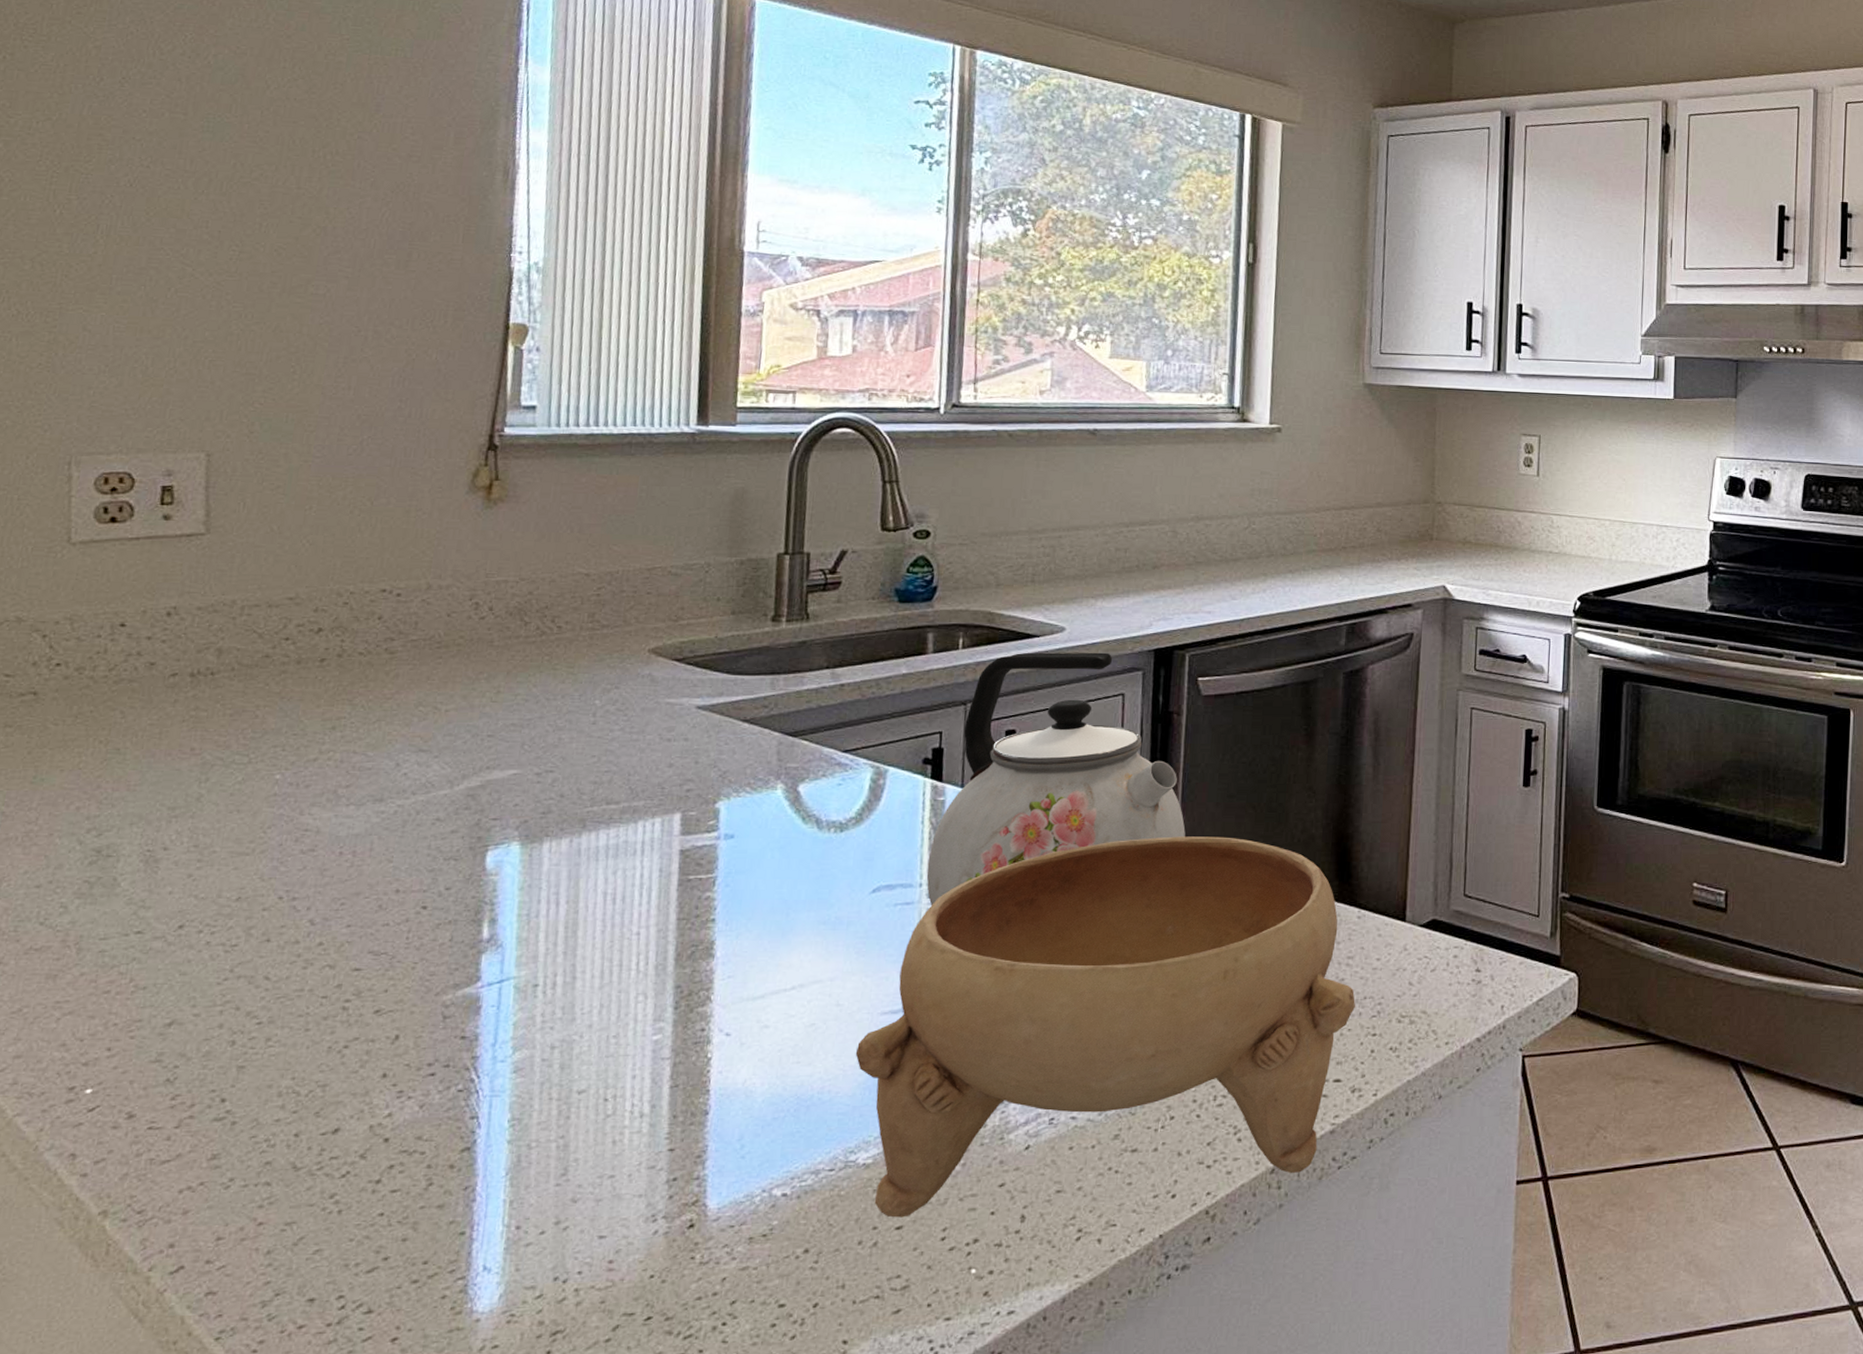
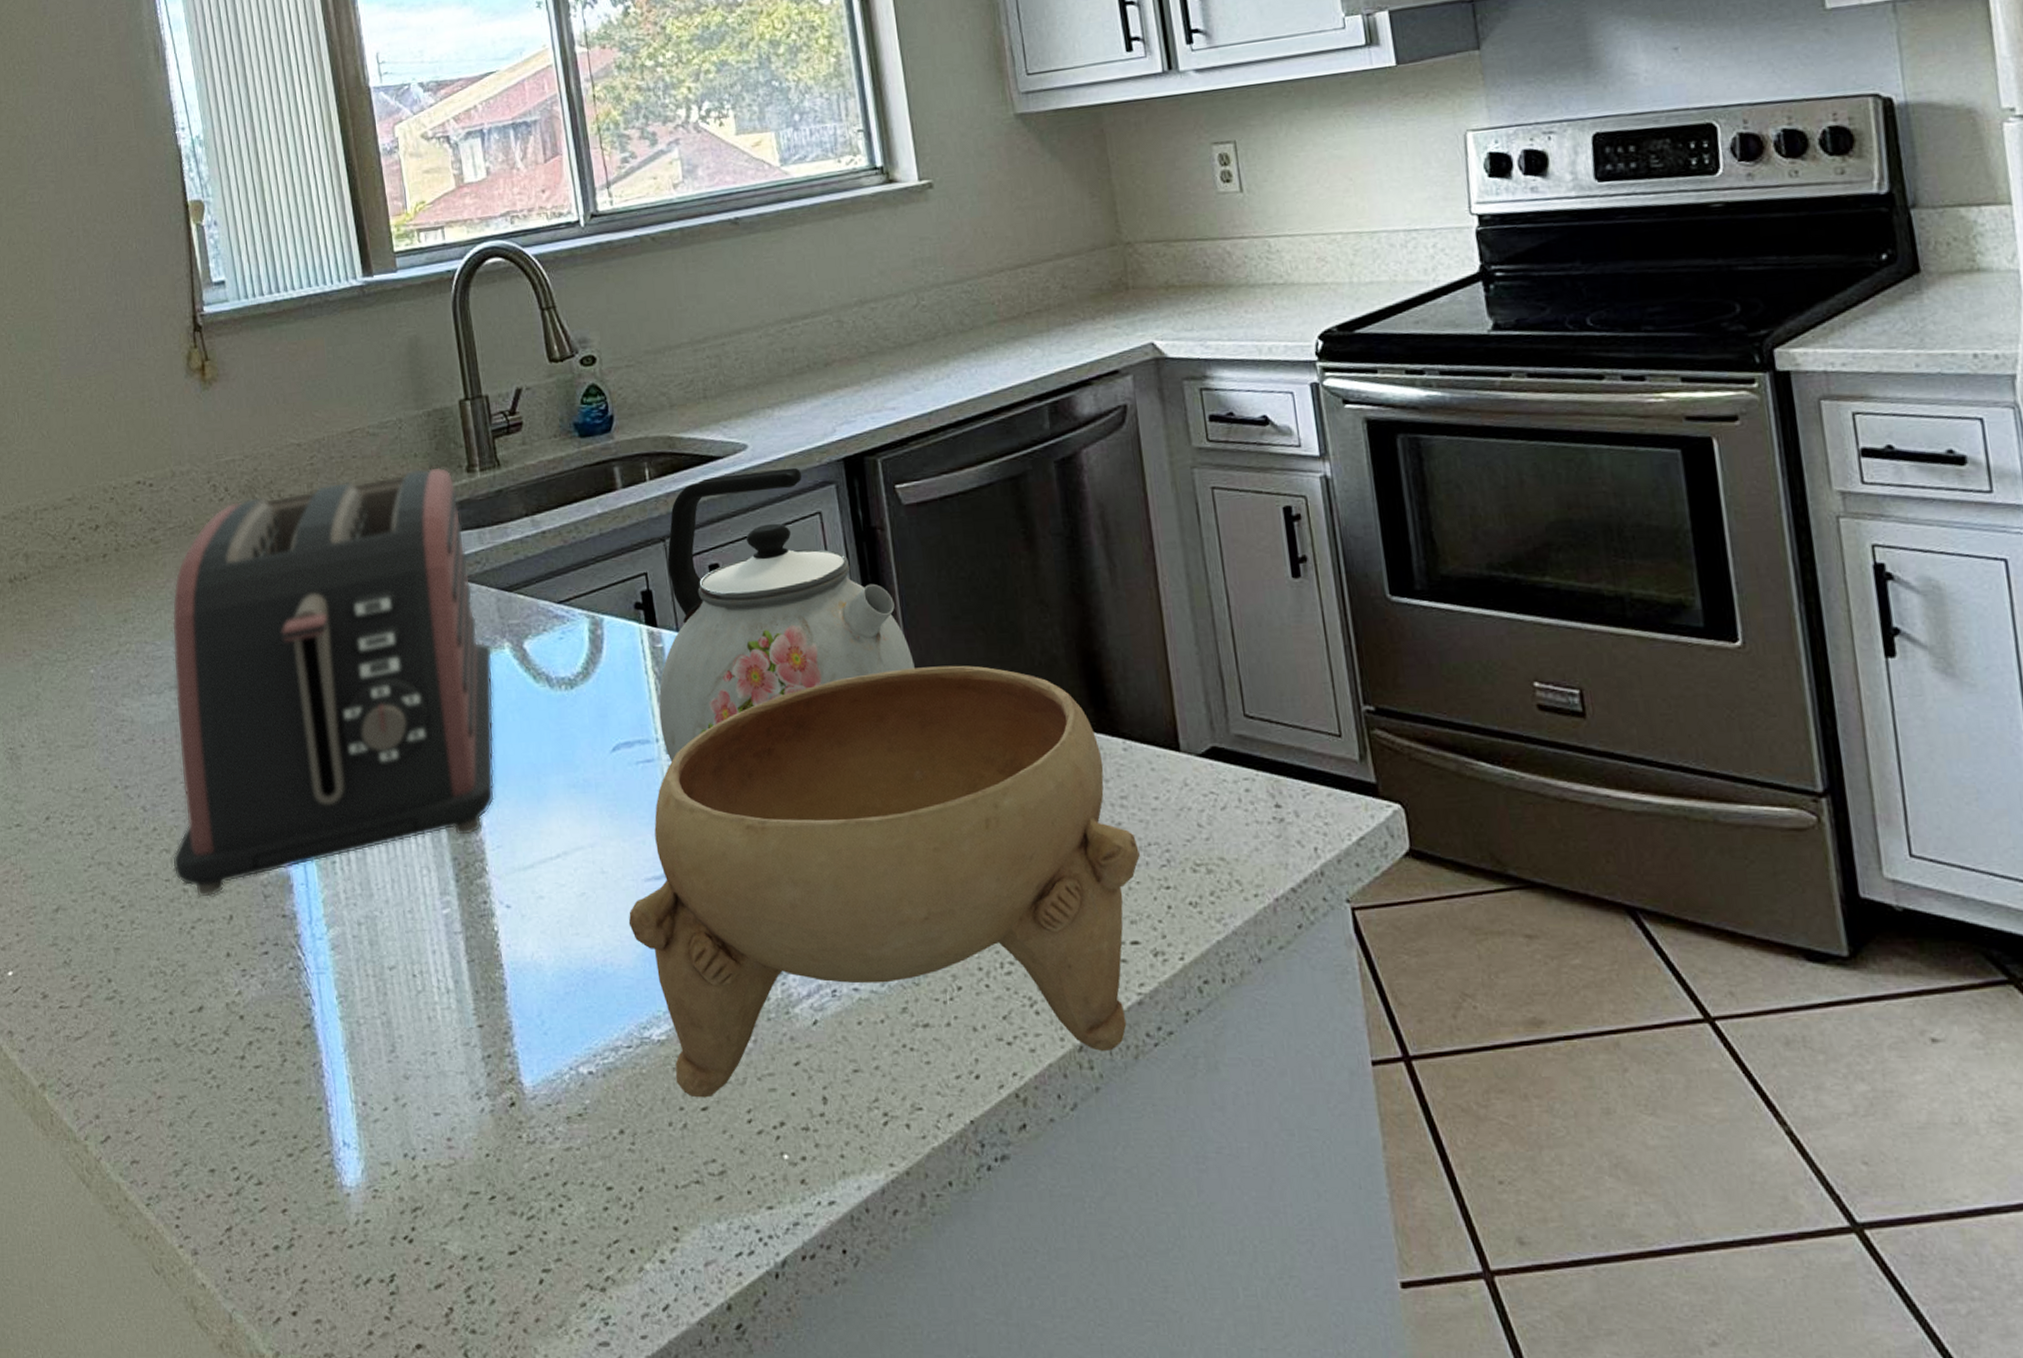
toaster: none [335,612,763,1016] -> present [172,467,495,897]

